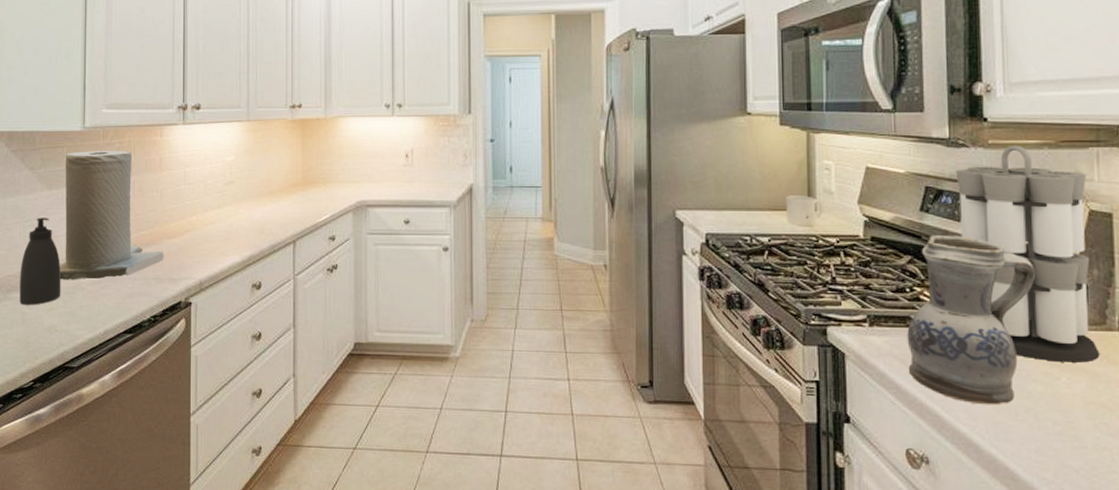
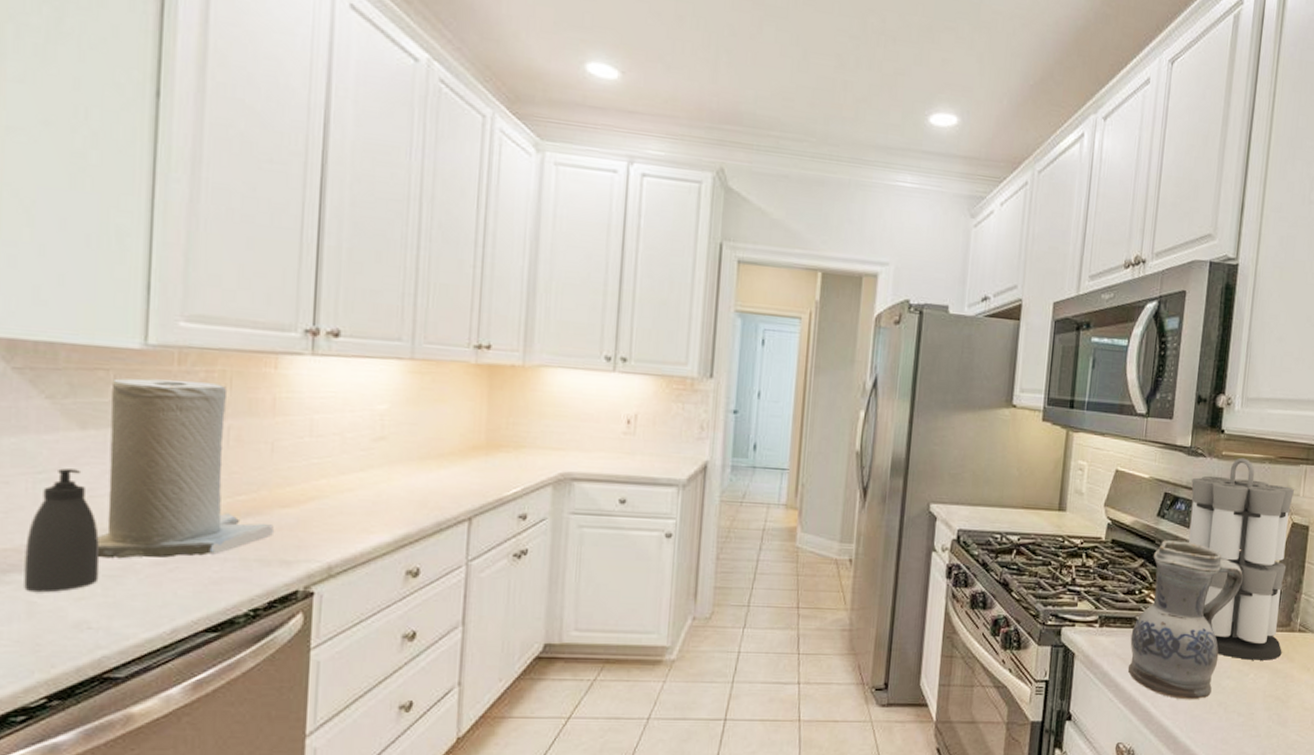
mug: present [786,195,824,227] -> none [1037,494,1073,527]

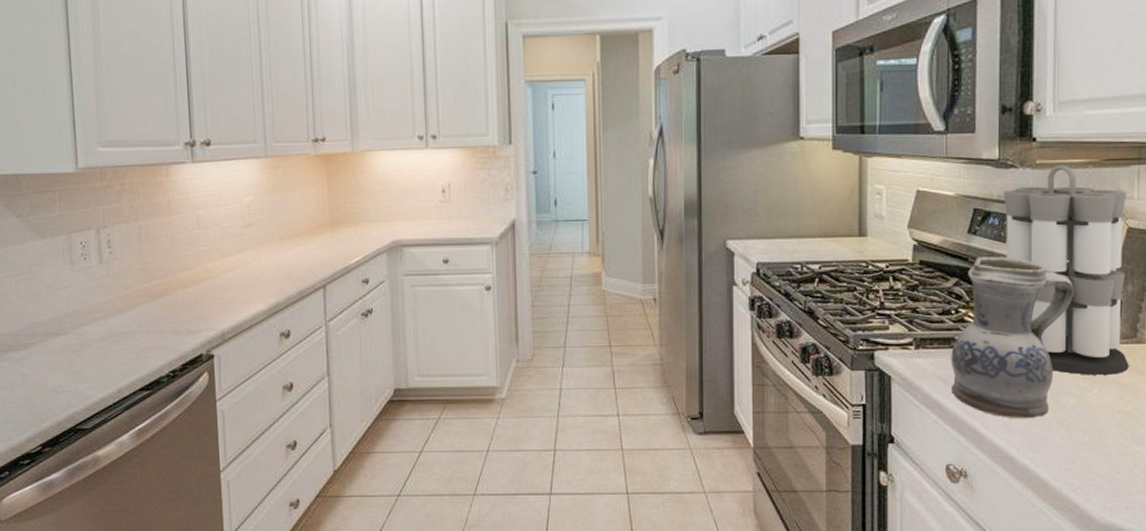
soap dispenser: present [24,468,100,593] -> none [15,270,66,366]
paper towel: present [96,378,275,559] -> none [57,193,181,337]

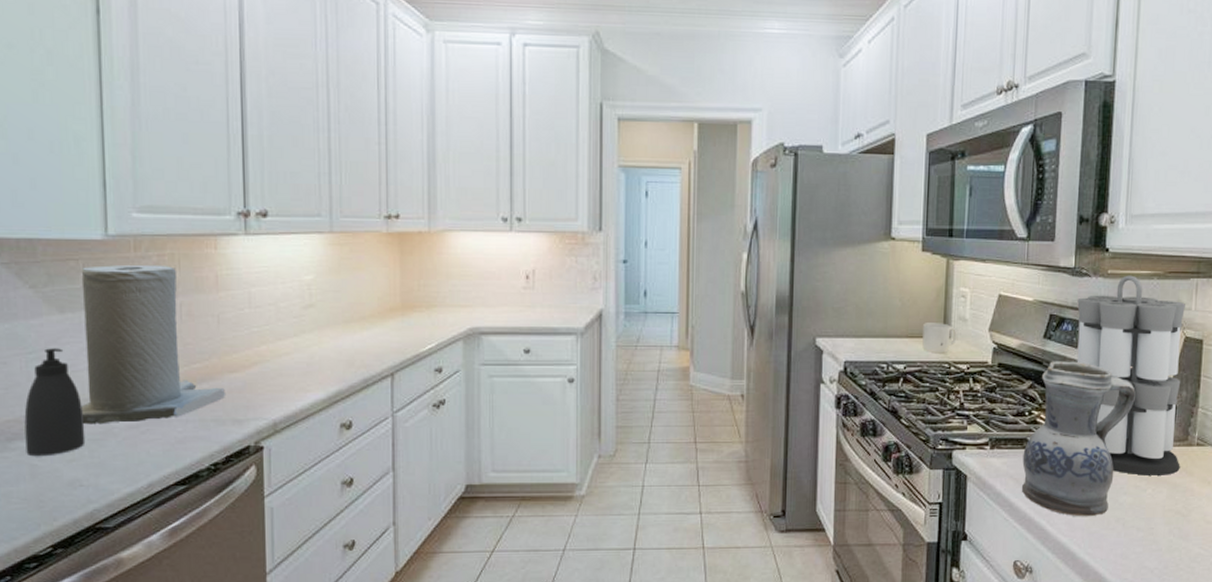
soap dispenser: none [15,270,66,366] -> present [24,348,86,457]
paper towel: none [57,193,181,337] -> present [81,264,227,425]
mug: none [837,221,874,253] -> present [922,323,957,354]

